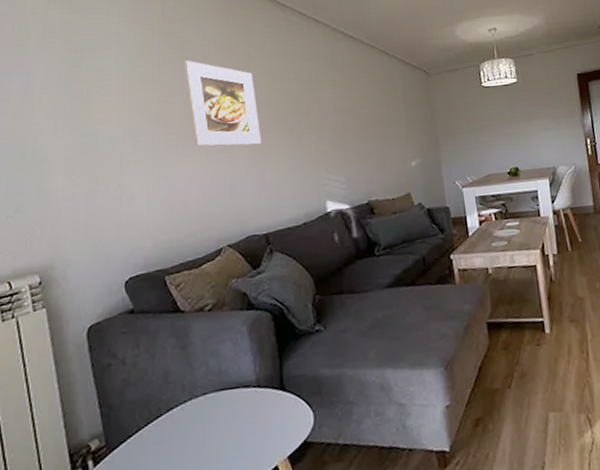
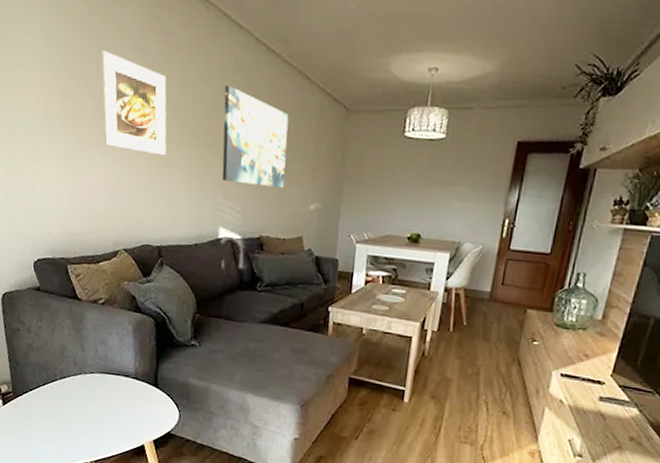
wall art: none [311,71,384,156] -> present [222,86,289,188]

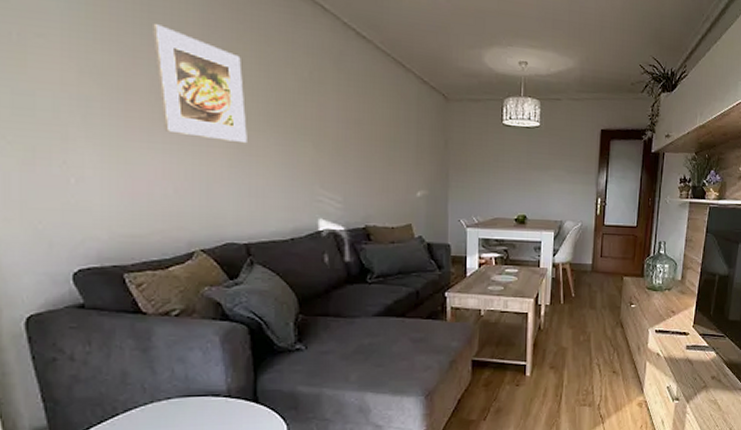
wall art: present [222,86,289,188] -> none [313,70,388,175]

